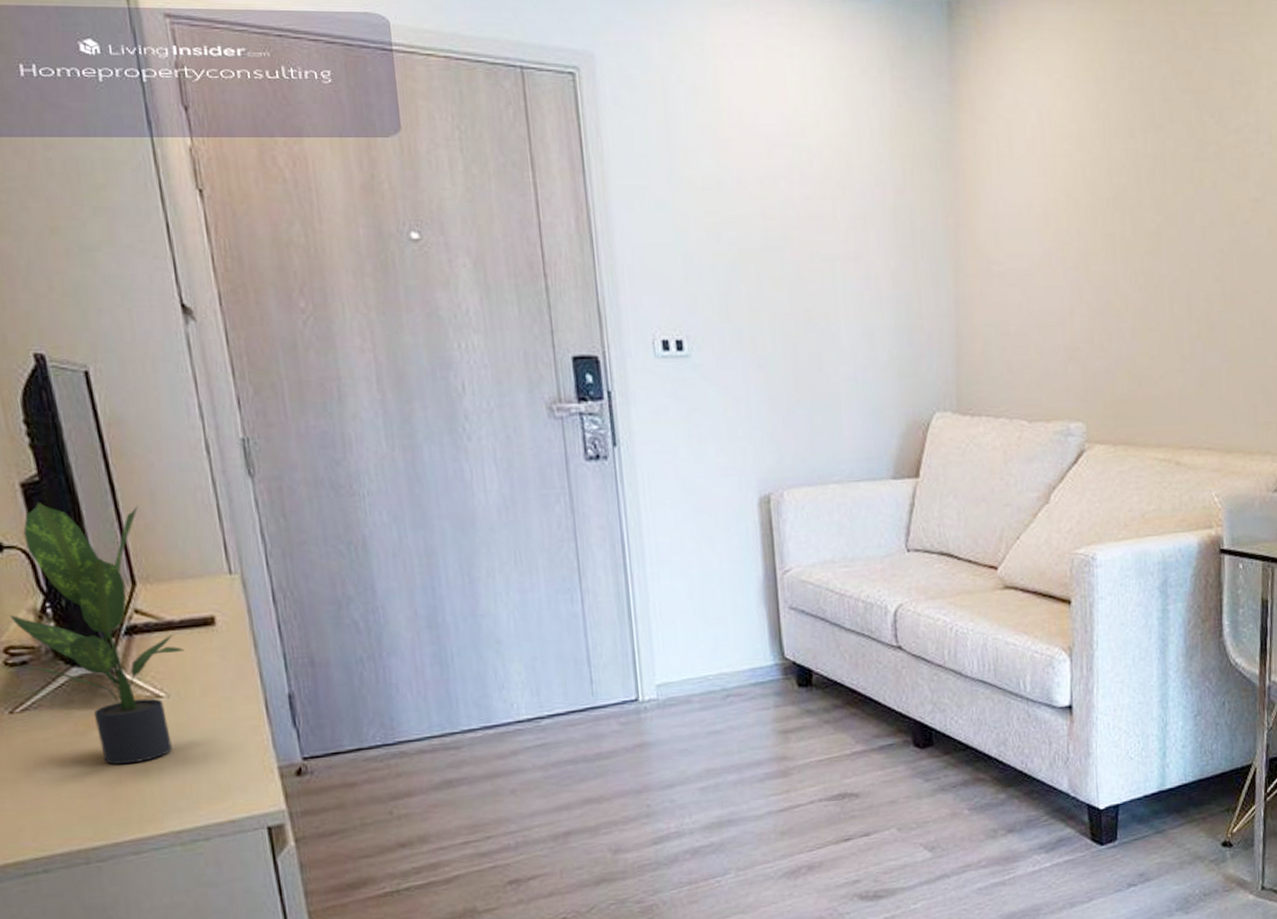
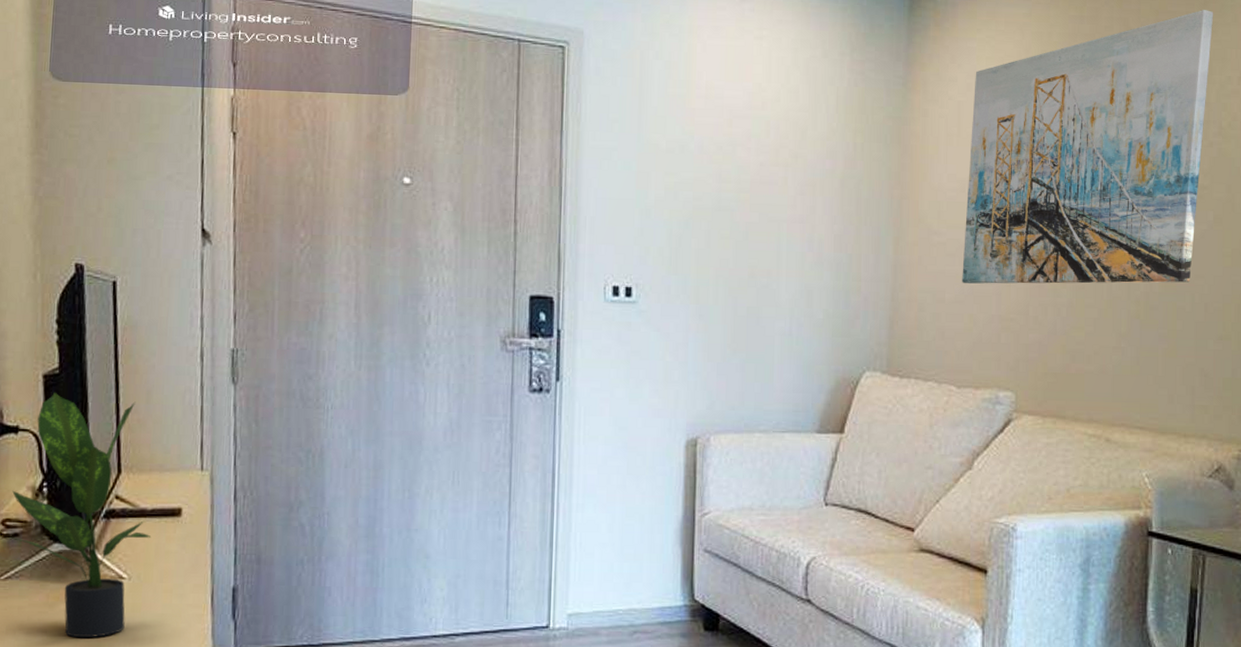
wall art: none [1022,10,1259,314] -> present [962,10,1214,284]

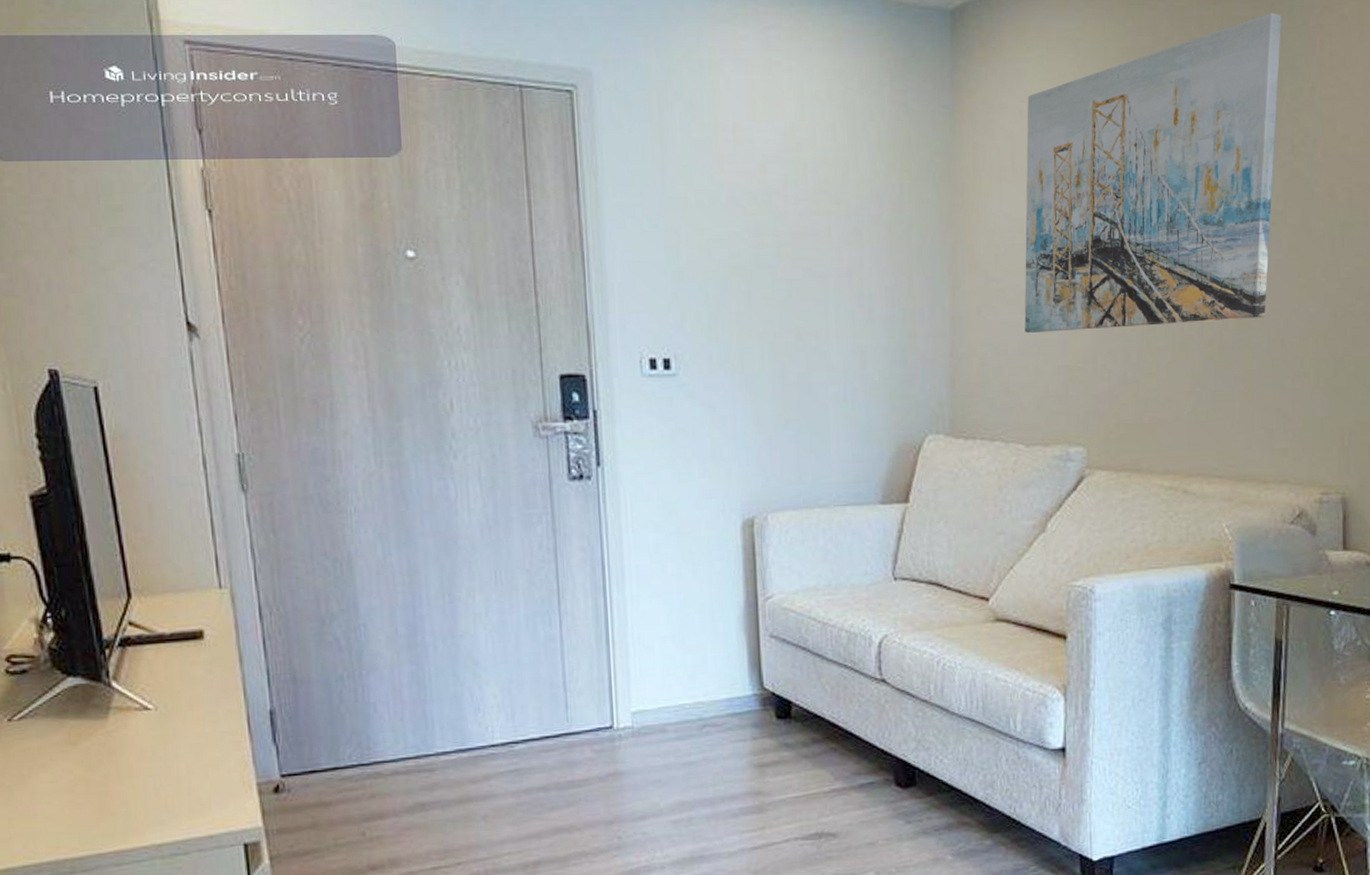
potted plant: present [10,392,152,638] -> none [13,513,174,776]

